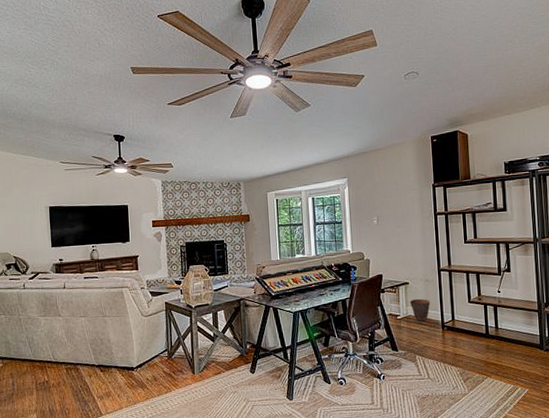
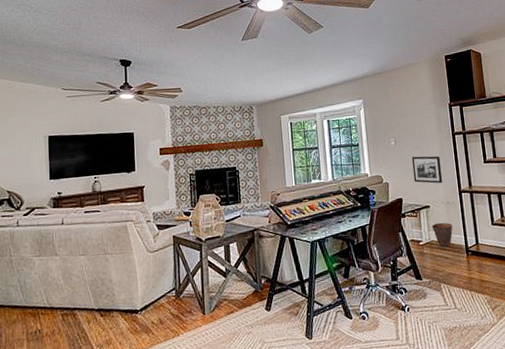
picture frame: none [393,235,423,262] -> present [411,156,443,184]

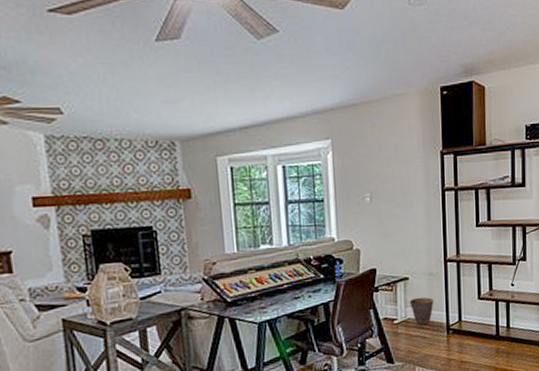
picture frame: present [411,156,443,184] -> none [390,216,426,251]

